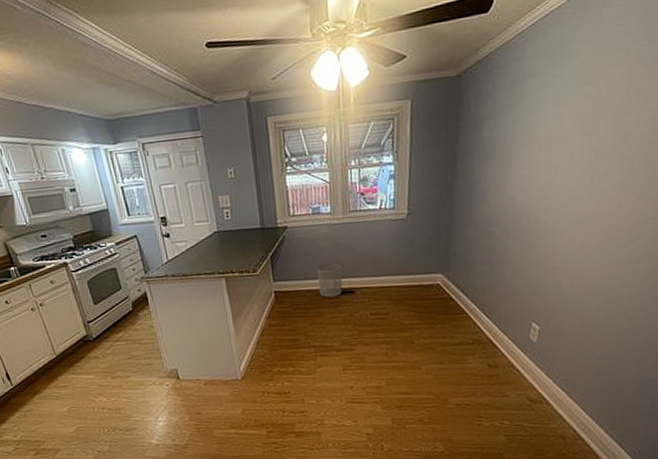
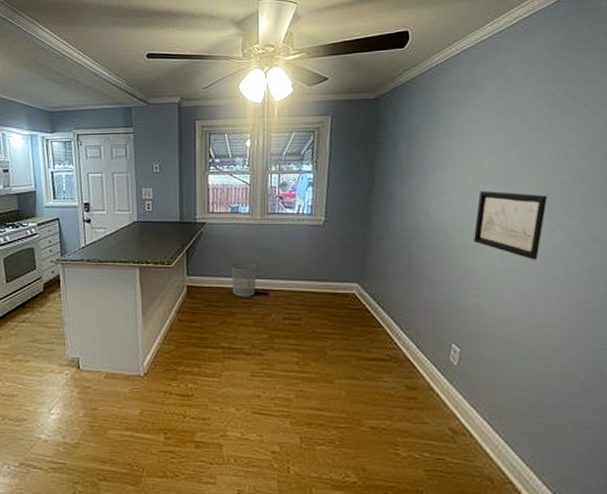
wall art: none [556,167,631,235] -> present [474,191,547,260]

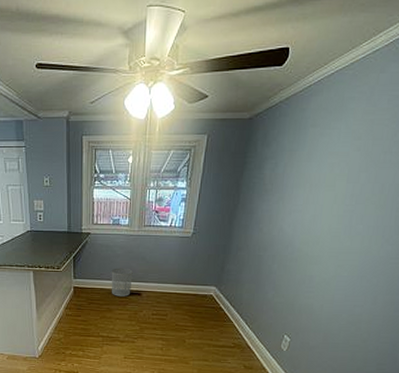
wall art: present [474,191,547,260] -> none [316,210,384,269]

